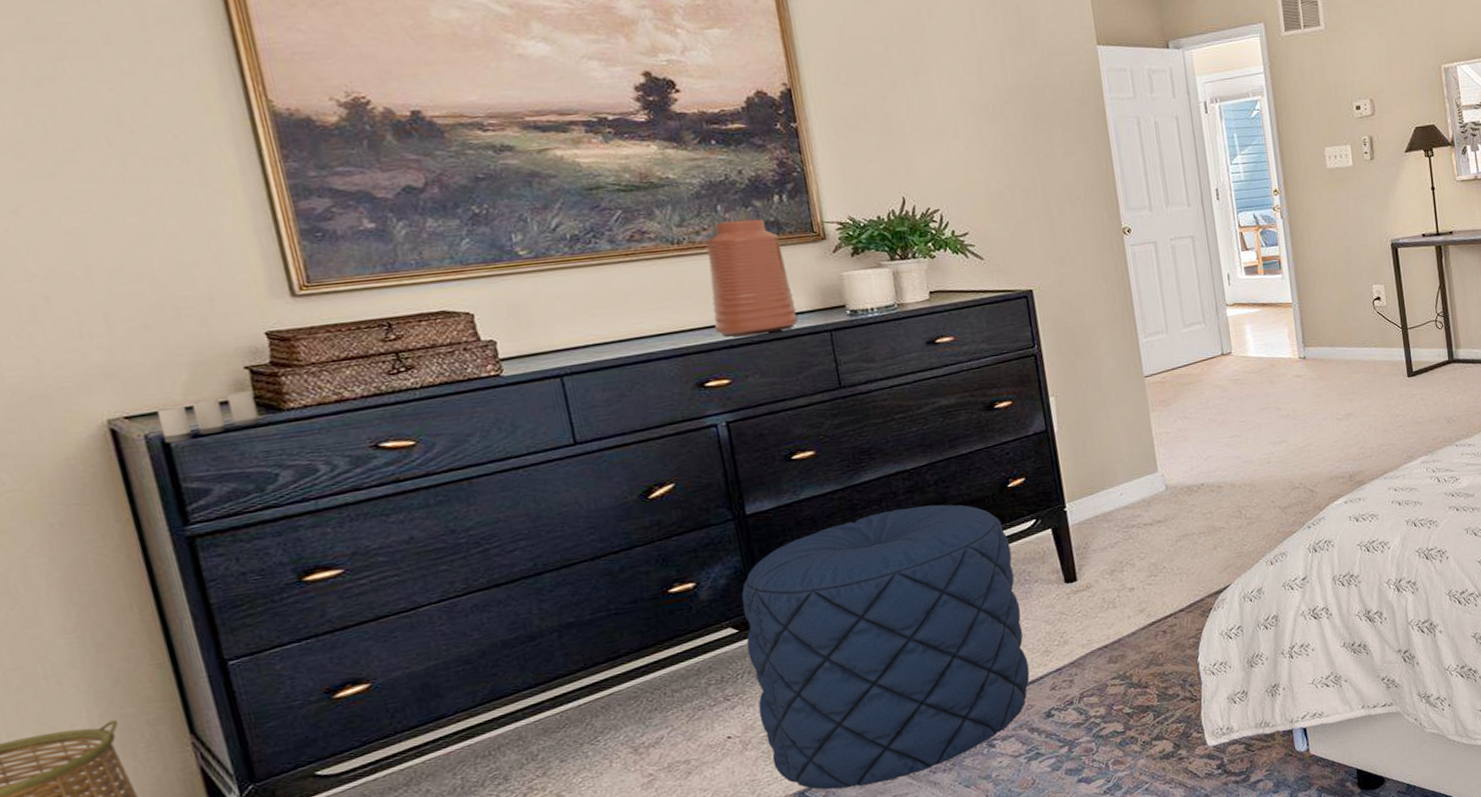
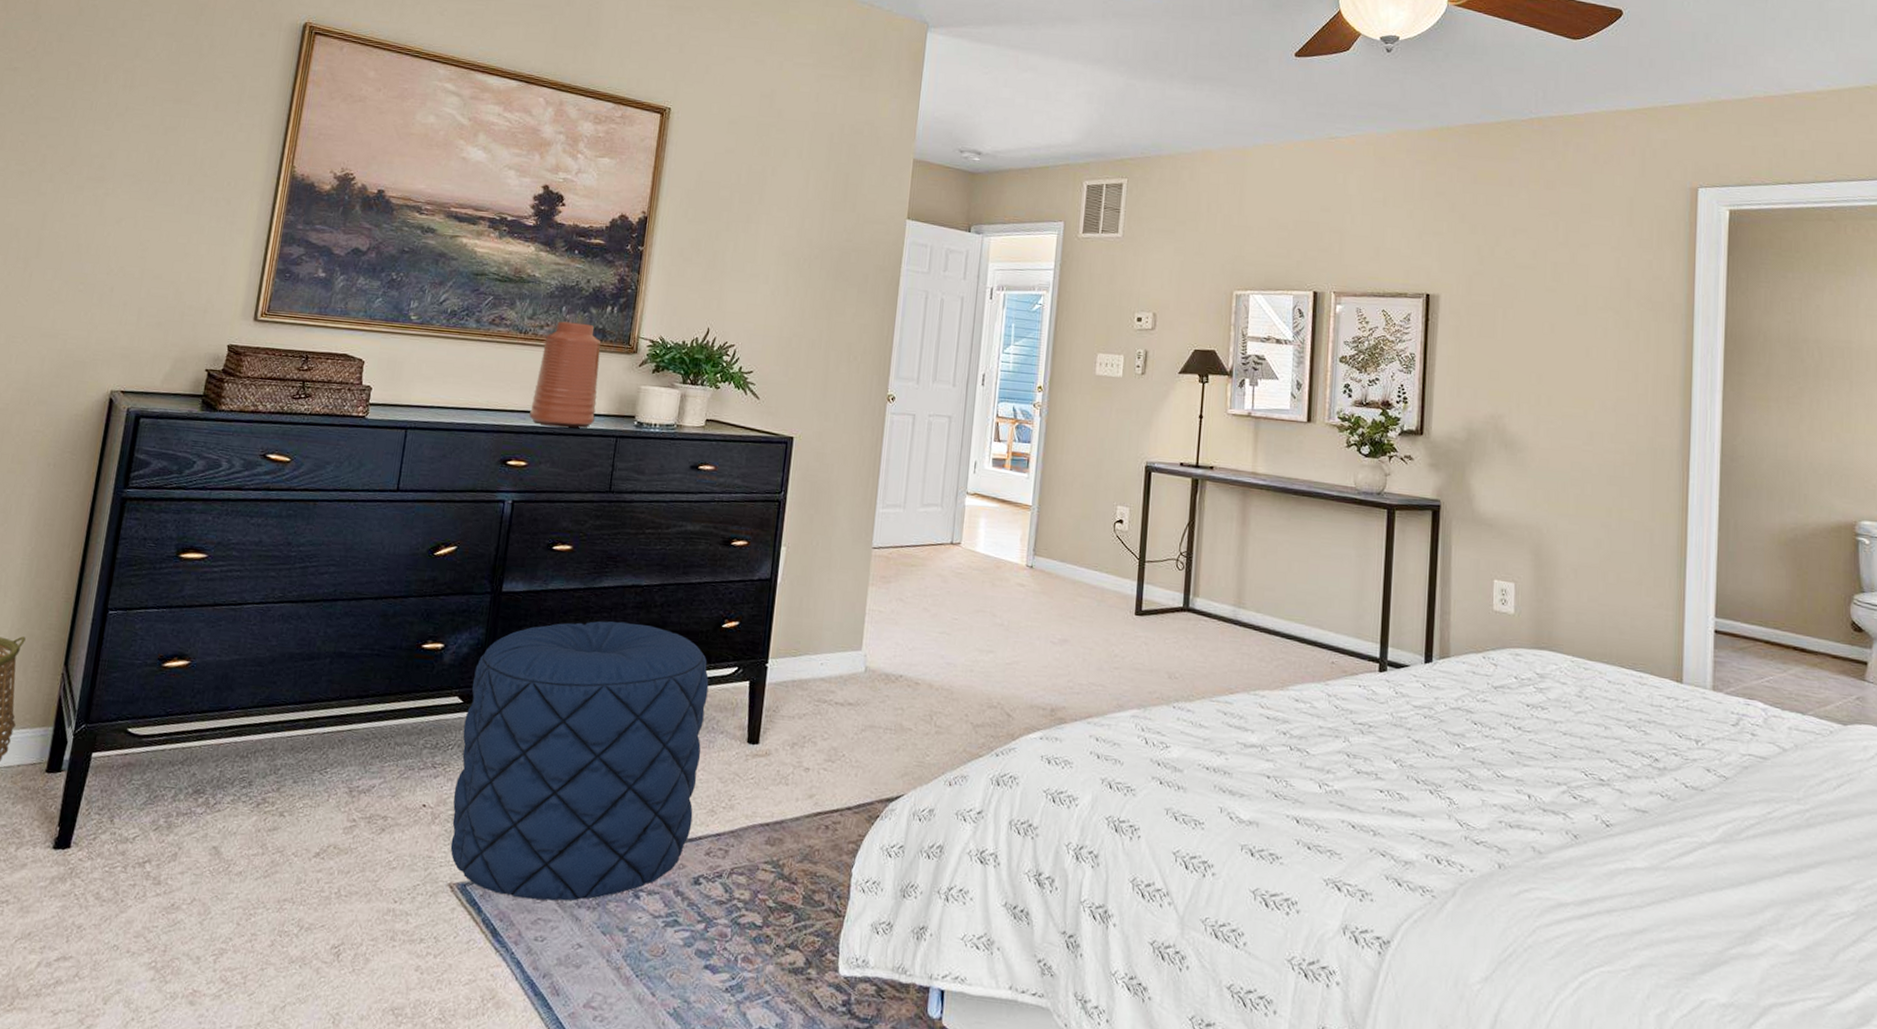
toilet paper roll: present [156,390,259,444] -> none [137,388,203,420]

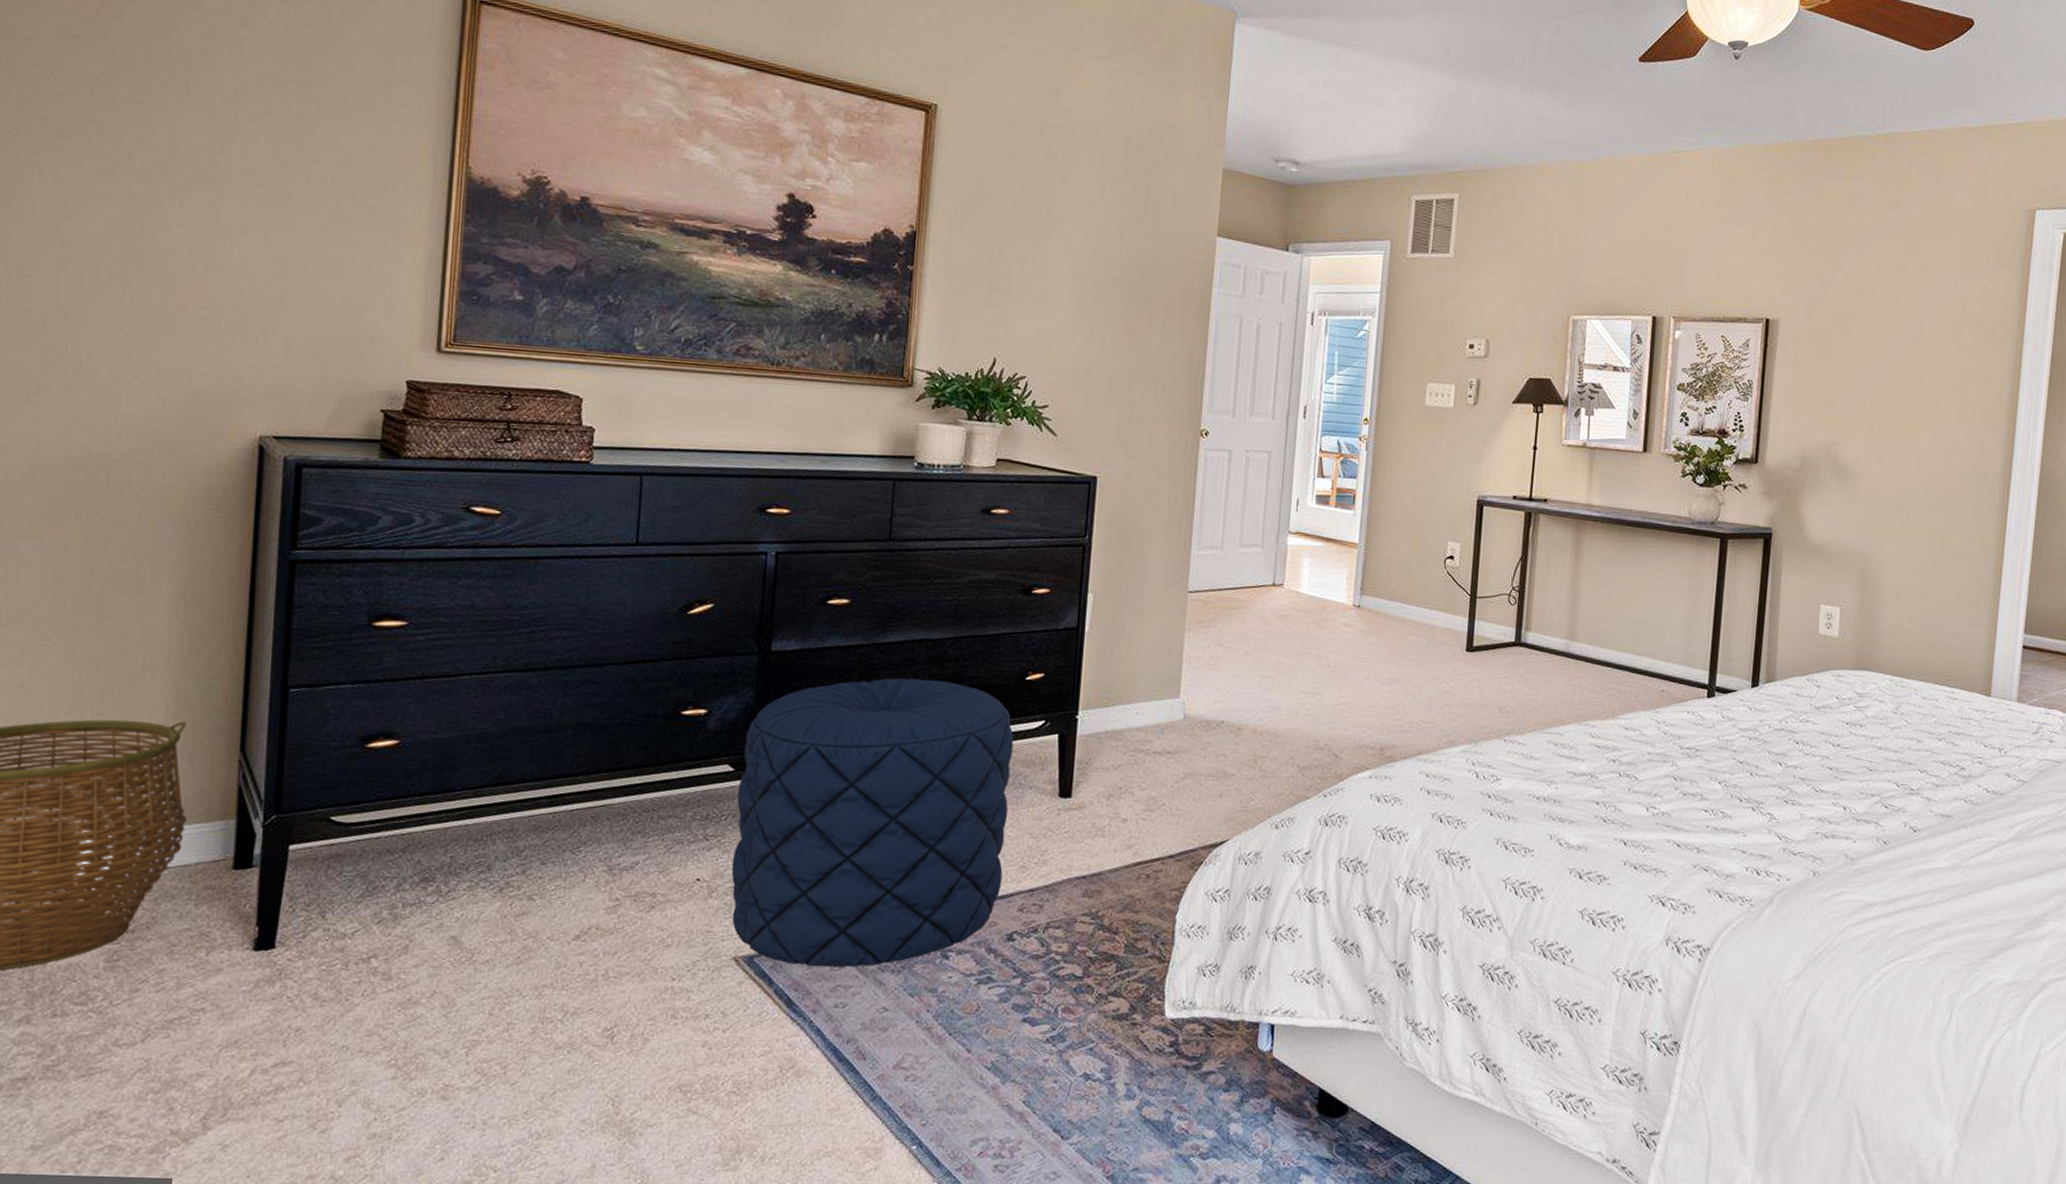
vase: present [529,321,602,428] -> none [790,351,870,471]

